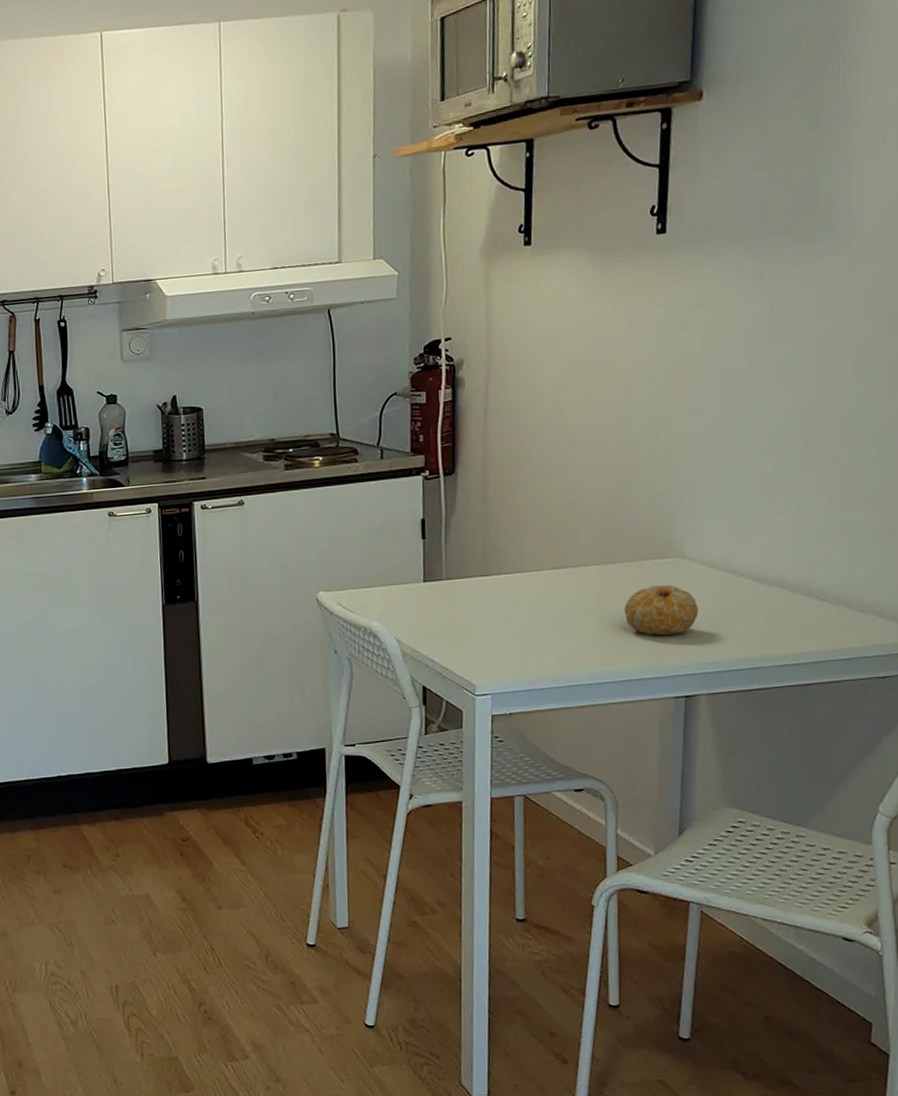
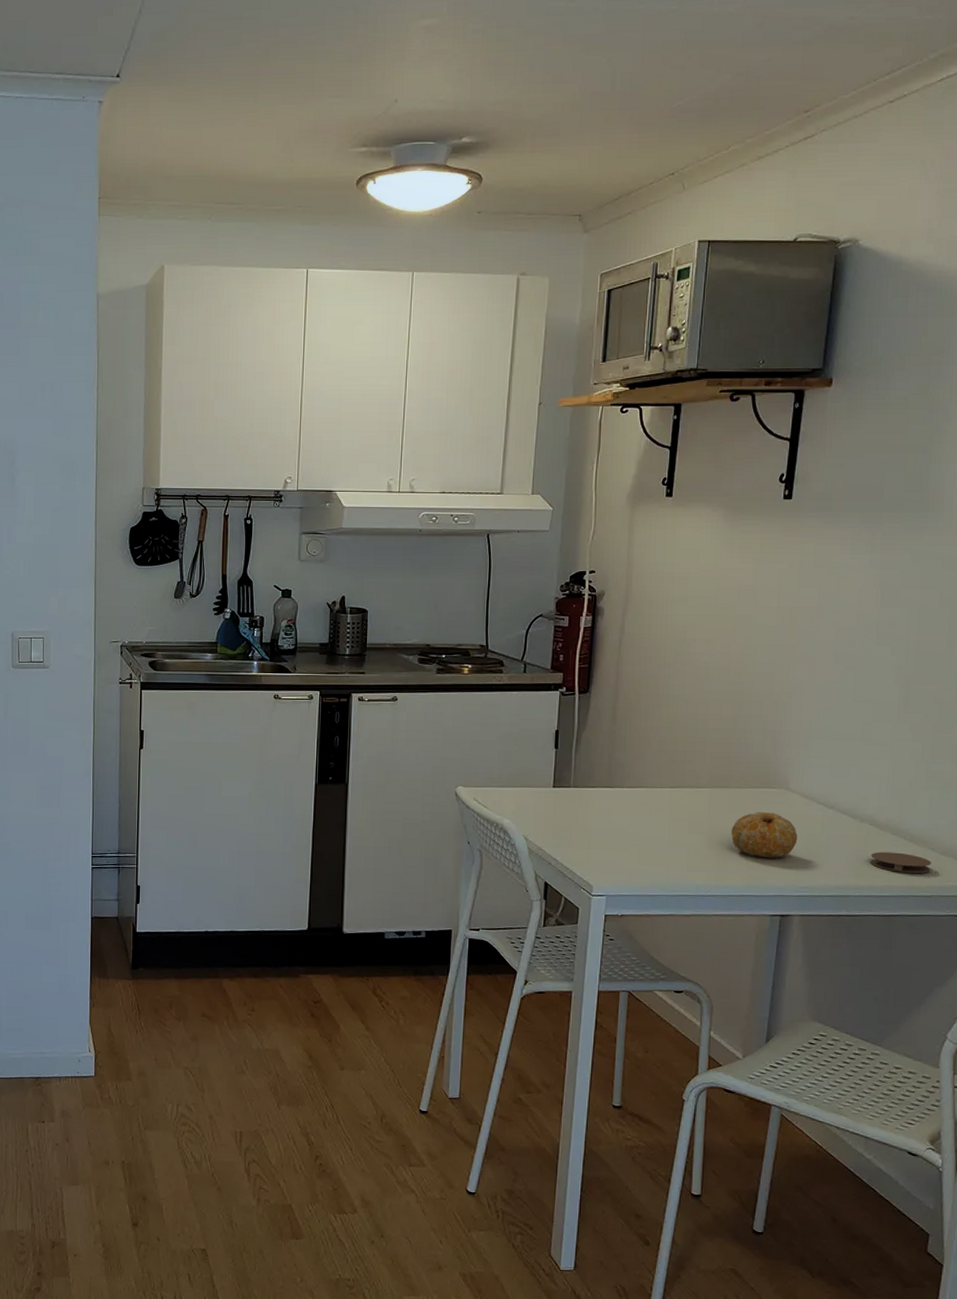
coaster: none [781,614,849,637] -> present [870,851,931,873]

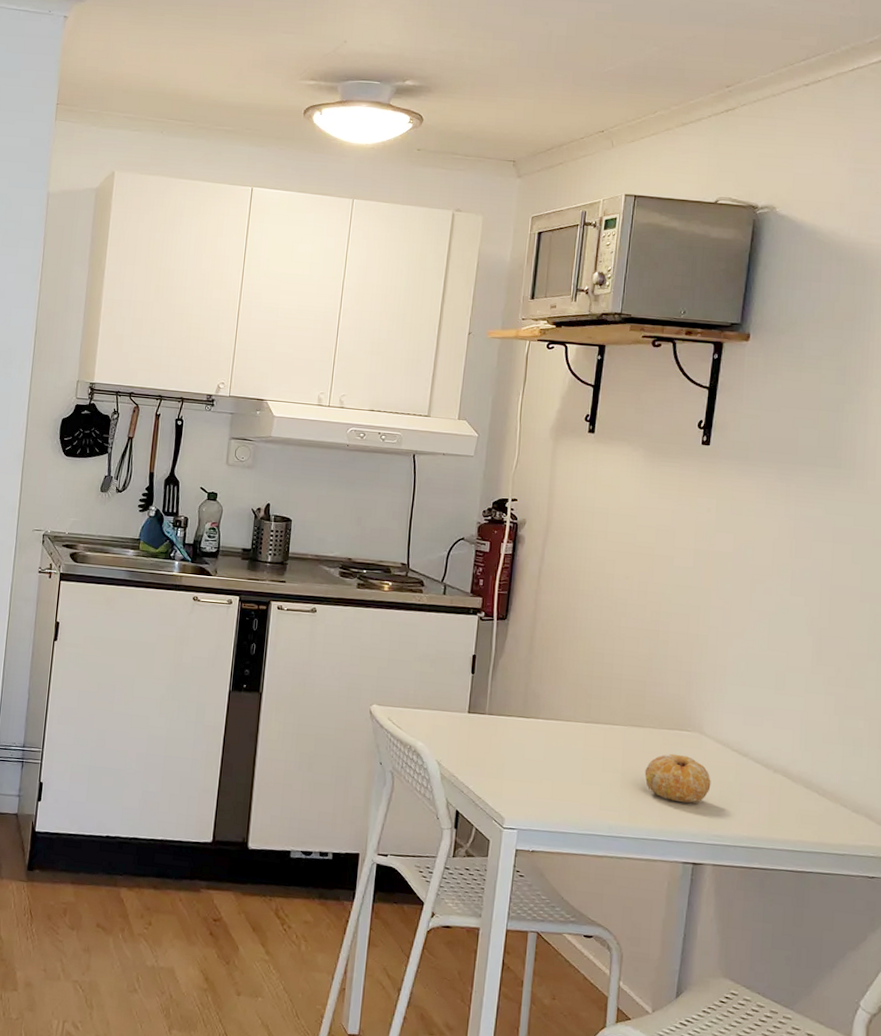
coaster: present [870,851,931,873] -> none [783,804,844,831]

